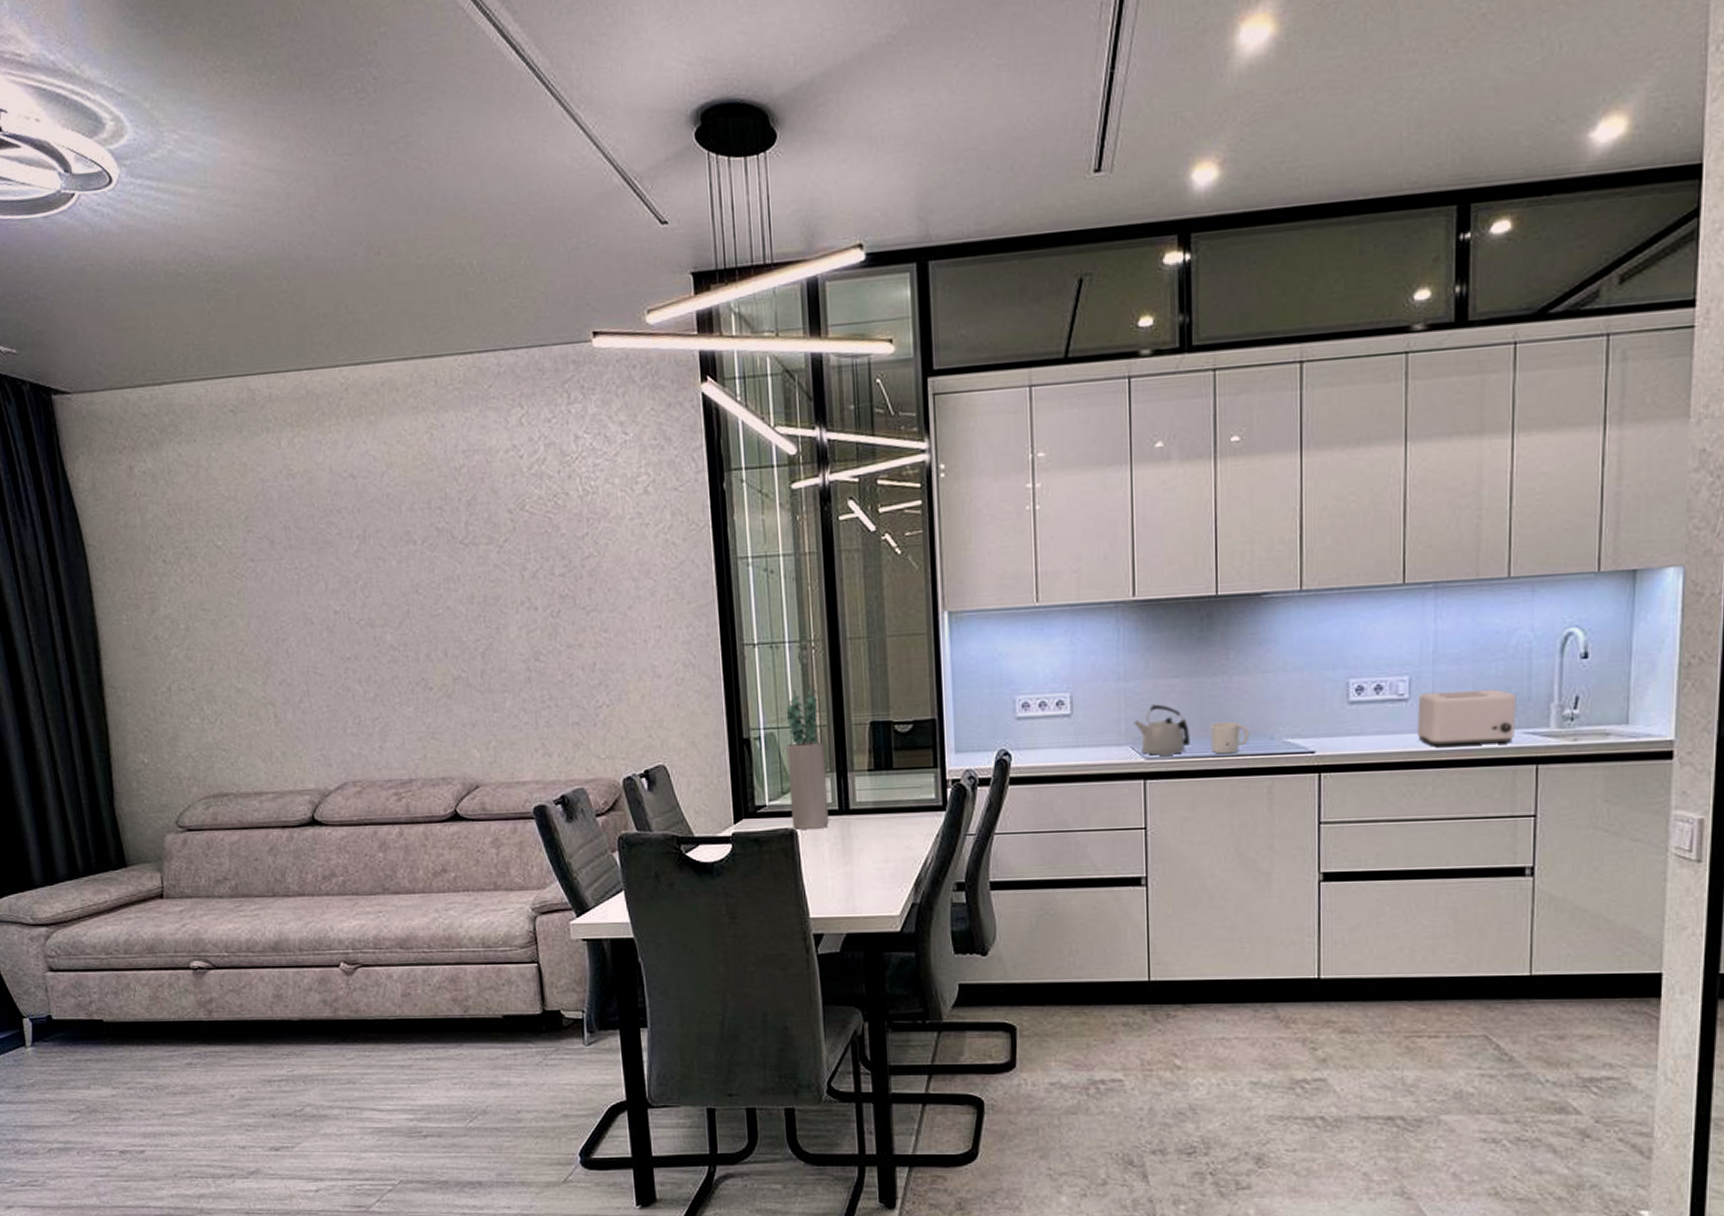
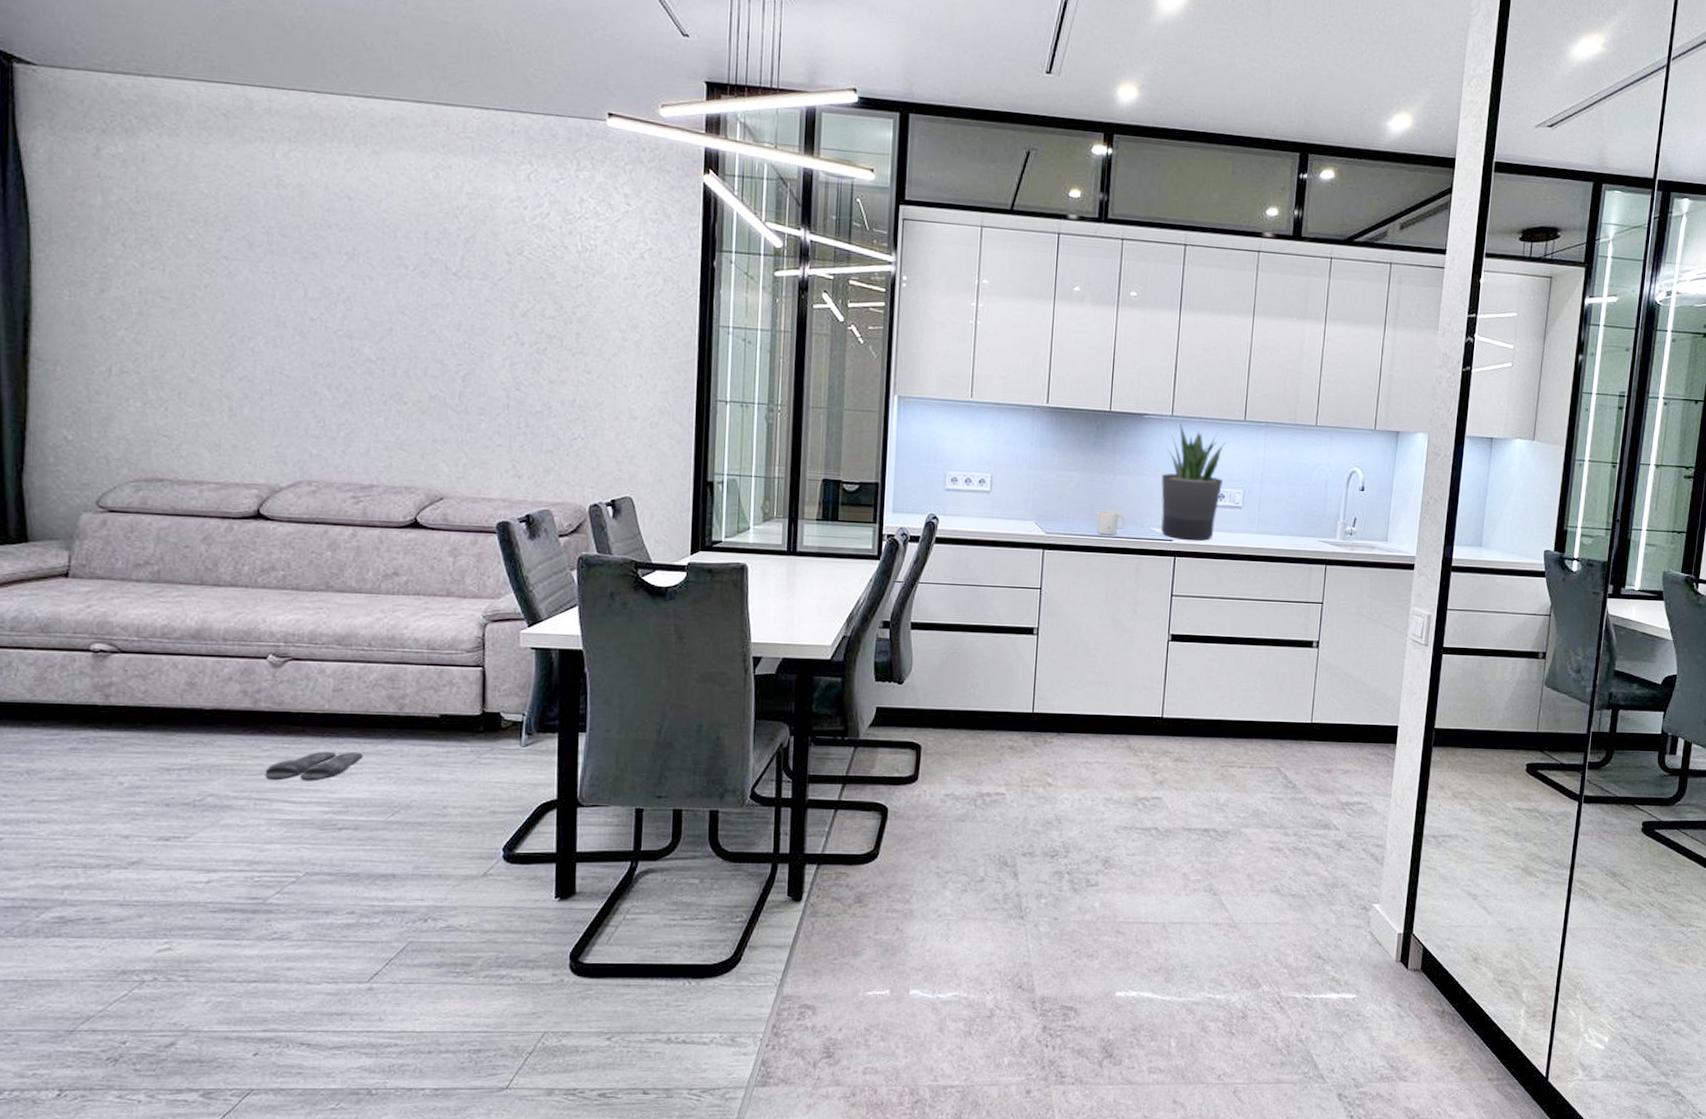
slippers: none [352,1057,437,1089] -> present [265,751,363,781]
vase: present [786,684,830,831] -> none [744,441,781,567]
kettle: present [1134,704,1190,757] -> none [1039,490,1081,533]
planter: none [1292,597,1378,750] -> present [1161,422,1225,541]
toaster: present [1418,689,1517,747] -> none [1246,503,1316,548]

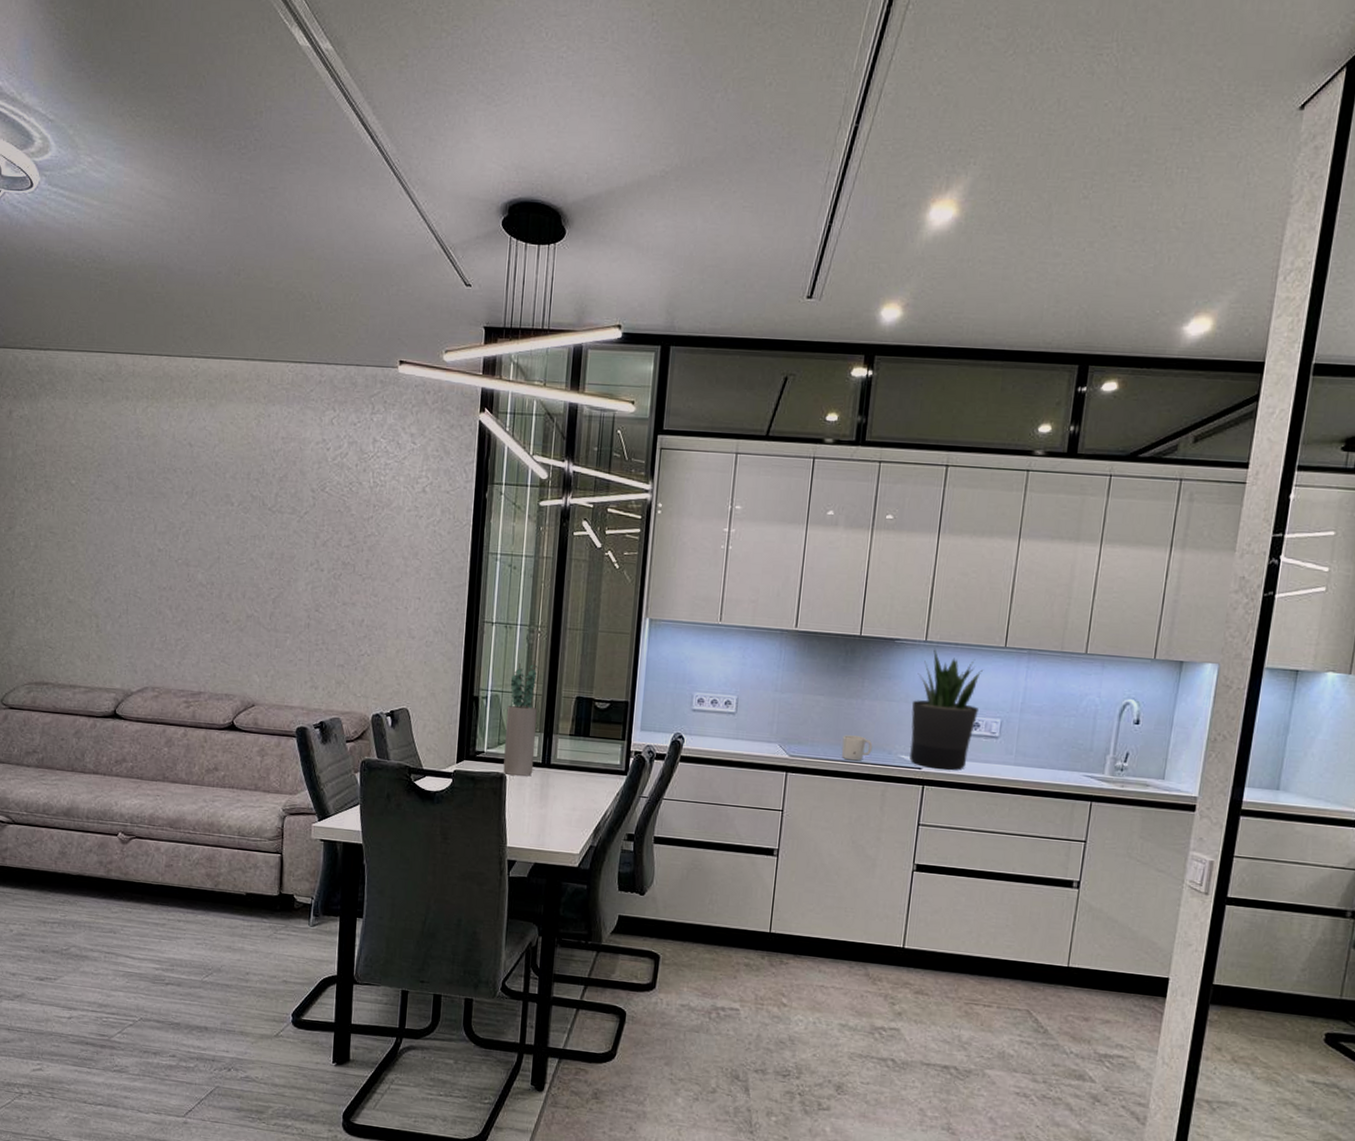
slippers: present [265,751,363,781] -> none [113,916,186,942]
vase: none [744,441,781,567] -> present [503,660,538,777]

